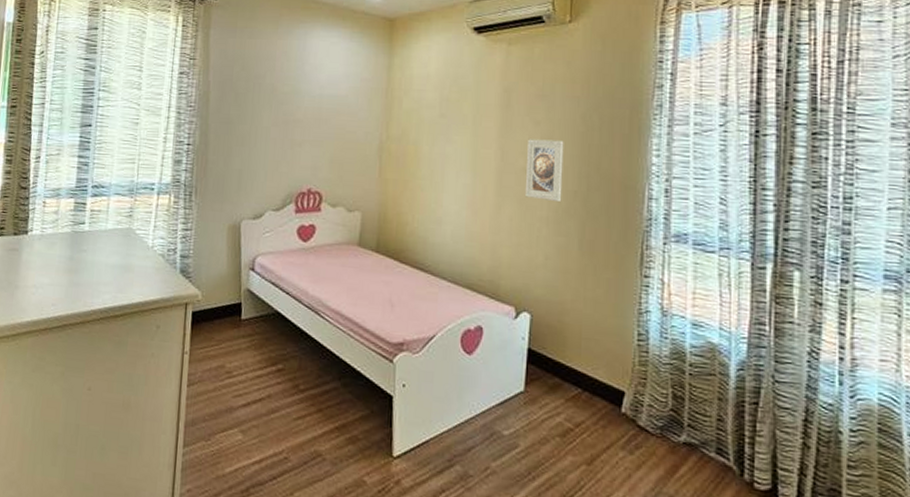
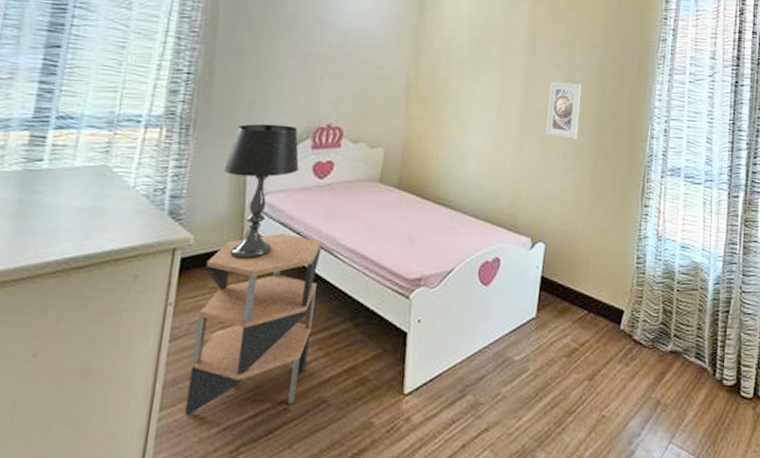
side table: none [203,293,310,455] -> present [184,233,323,416]
table lamp: none [222,189,285,317] -> present [224,123,299,260]

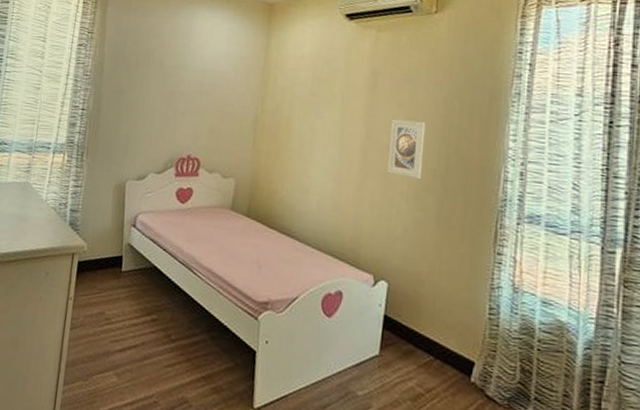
side table: present [184,233,323,416] -> none [81,248,184,399]
table lamp: present [224,123,299,260] -> none [108,153,165,269]

